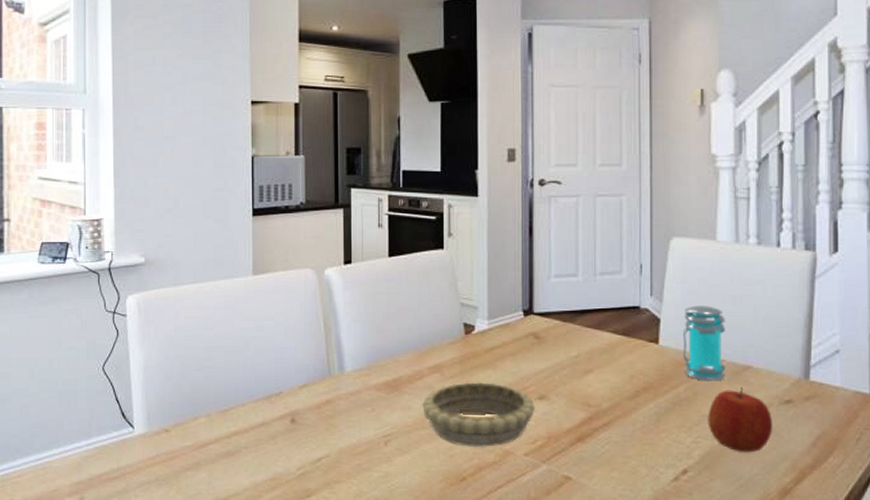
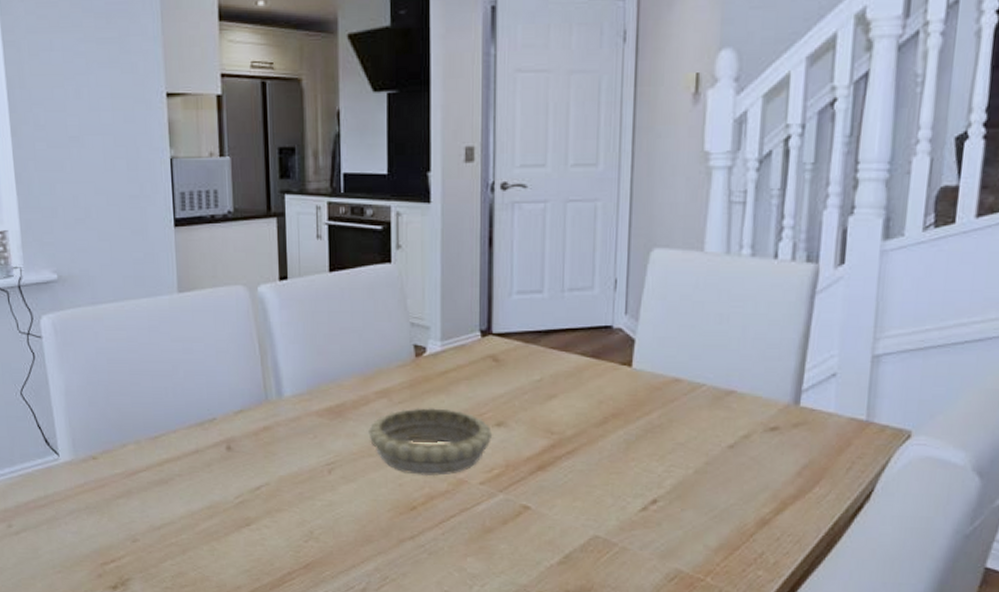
jar: present [682,305,726,381] -> none [658,325,709,407]
apple: present [708,387,773,453] -> none [682,413,755,482]

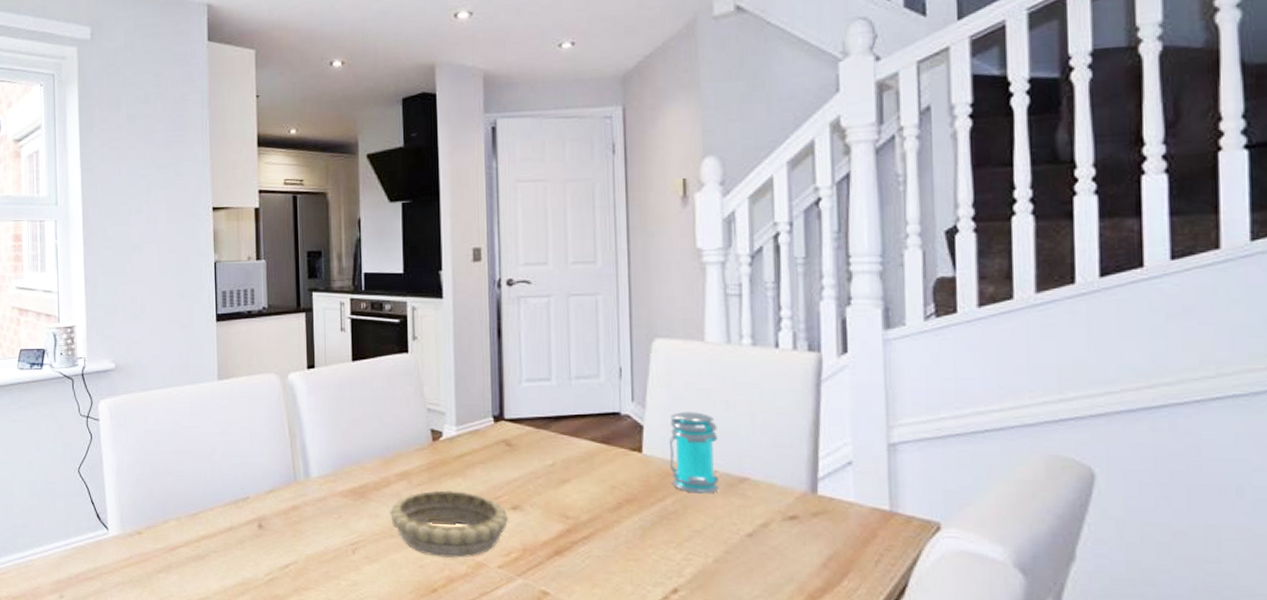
jar: none [658,325,709,407] -> present [668,412,719,494]

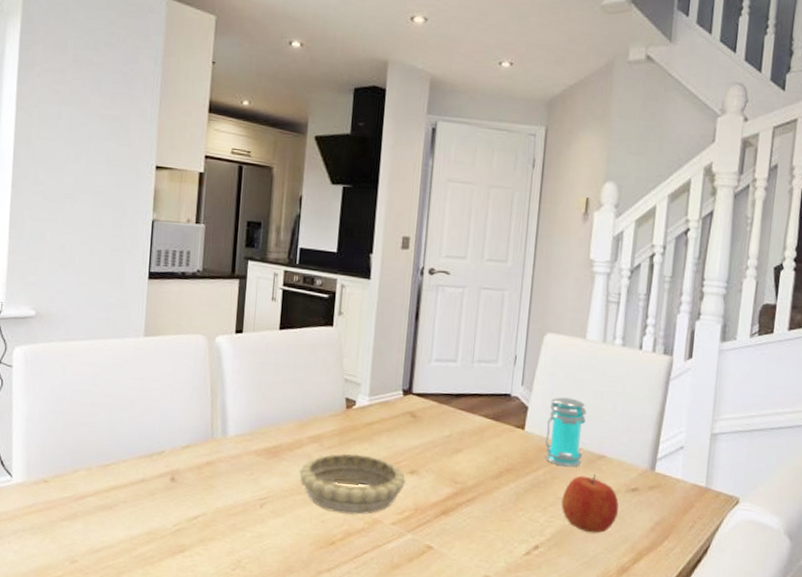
apple: none [699,501,776,572] -> present [561,474,619,533]

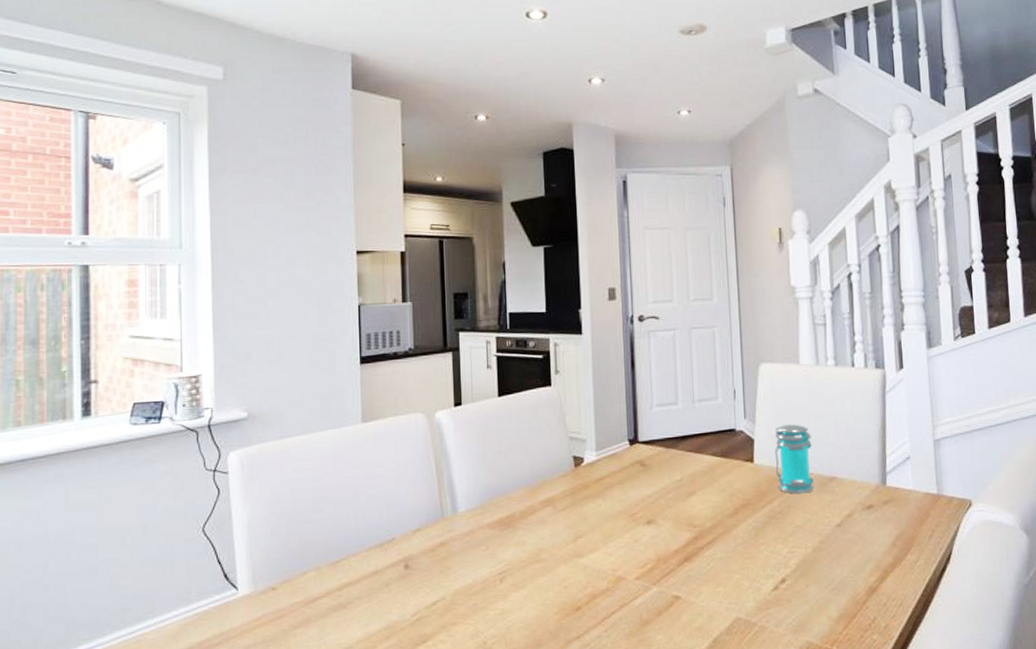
decorative bowl: present [299,453,406,516] -> none [536,511,645,577]
apple: present [561,474,619,533] -> none [800,497,858,558]

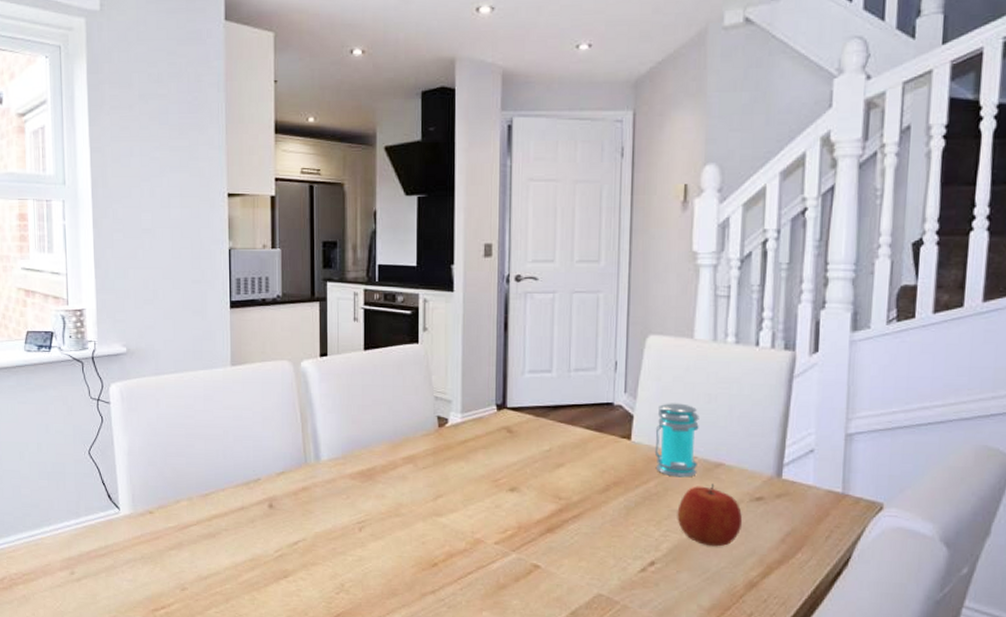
apple: none [800,497,858,558] -> present [677,484,743,547]

